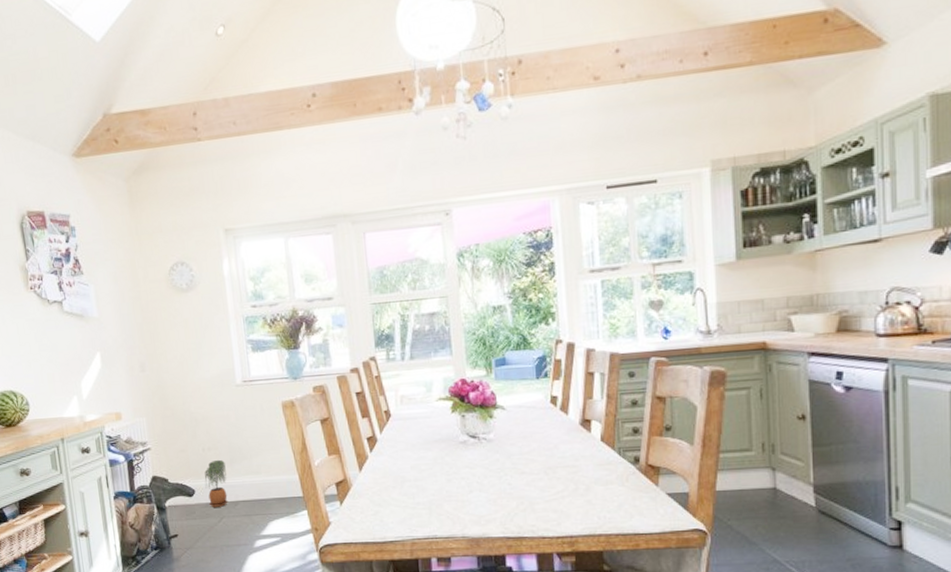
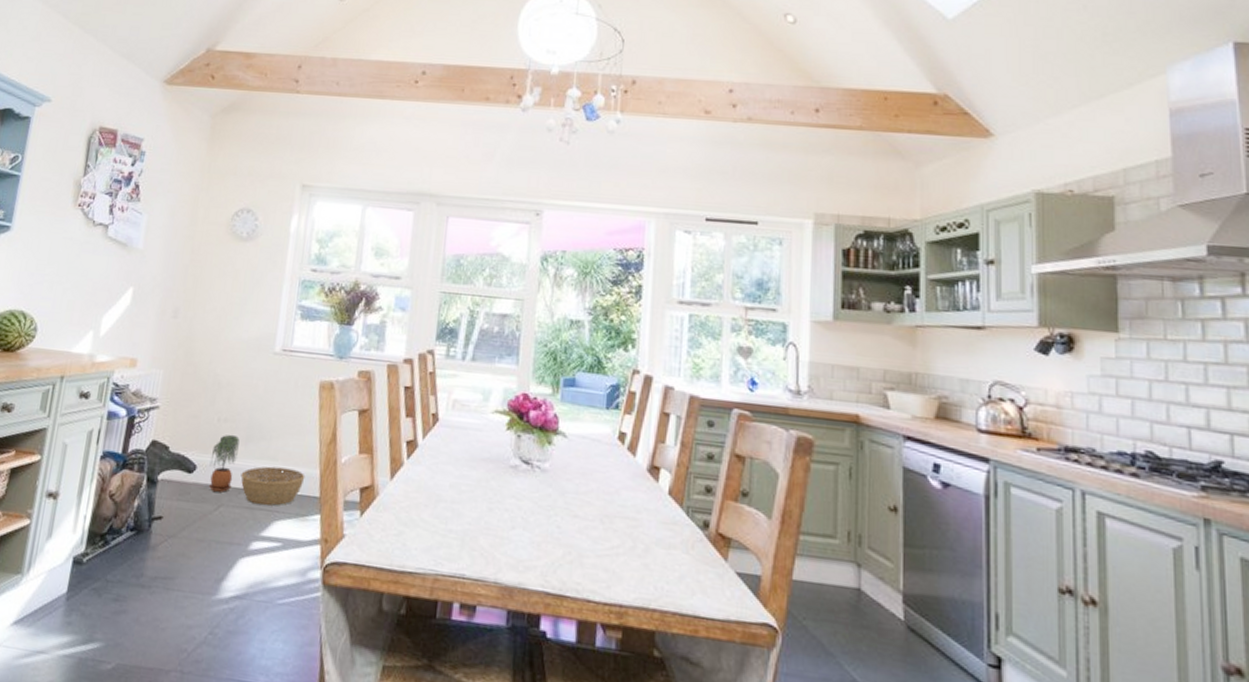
basket: none [233,478,288,511] -> present [240,466,305,506]

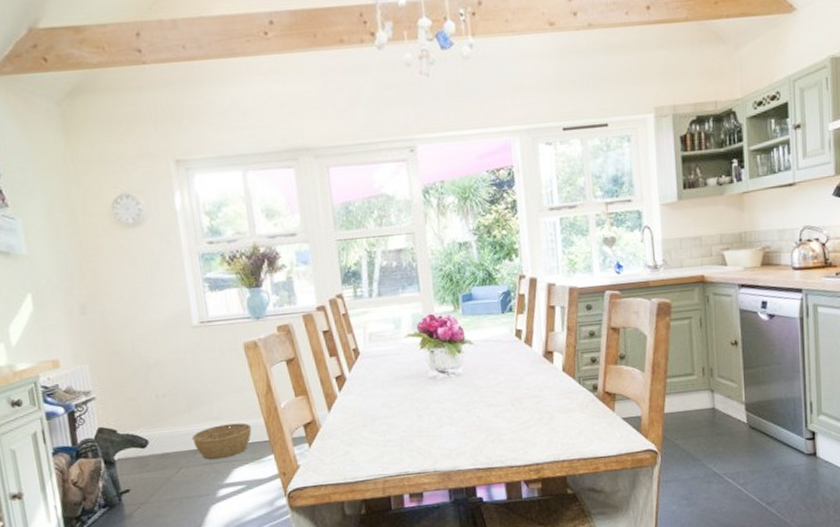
potted plant: present [209,434,240,493] -> none [159,406,187,458]

